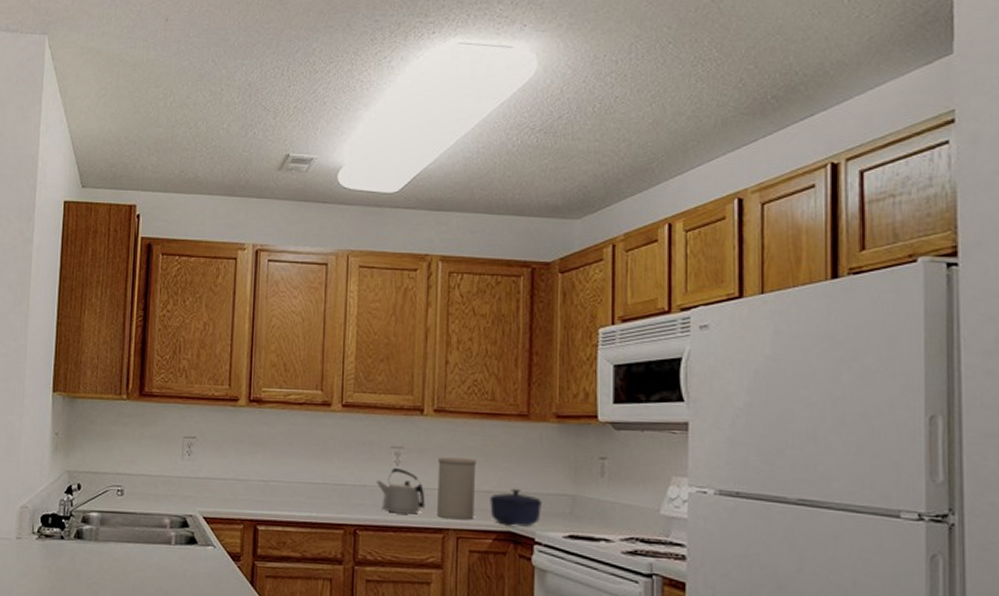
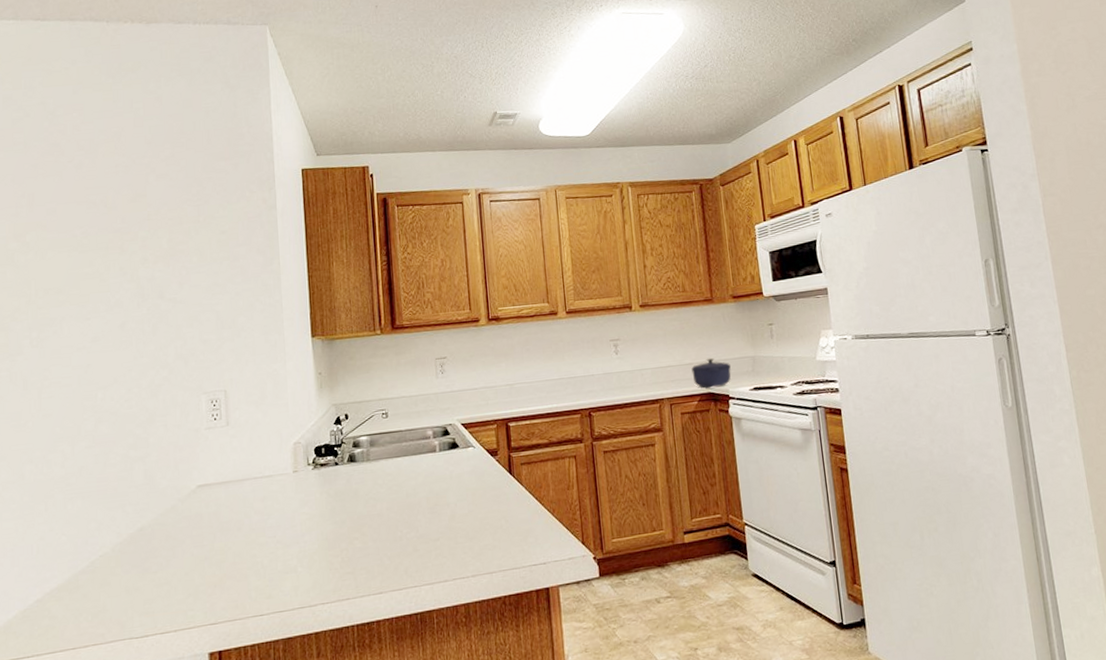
kettle: present [376,467,425,515] -> none [601,356,643,394]
canister: present [437,457,477,520] -> none [648,340,682,391]

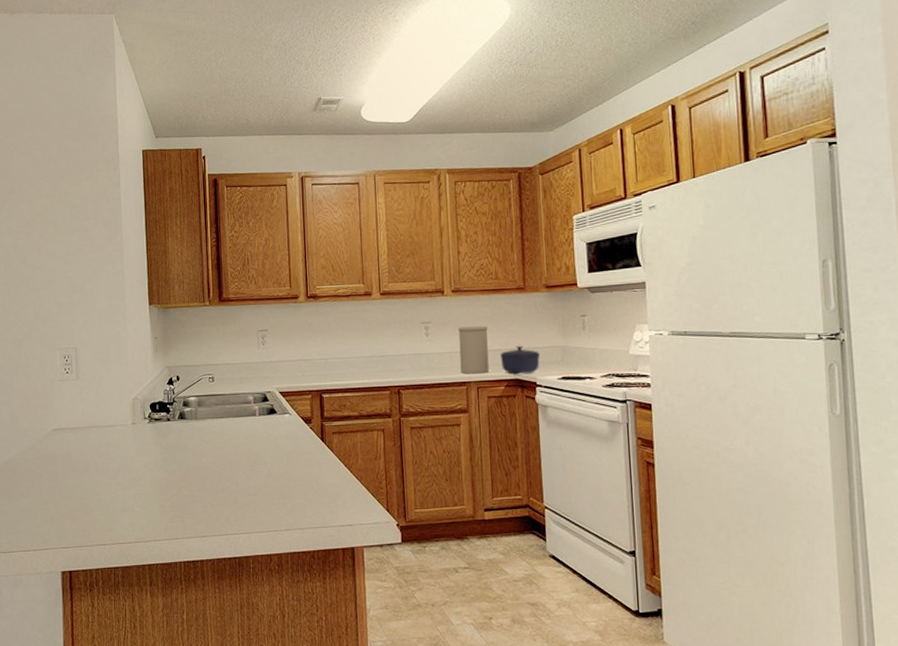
canister: none [648,340,682,391] -> present [458,326,489,374]

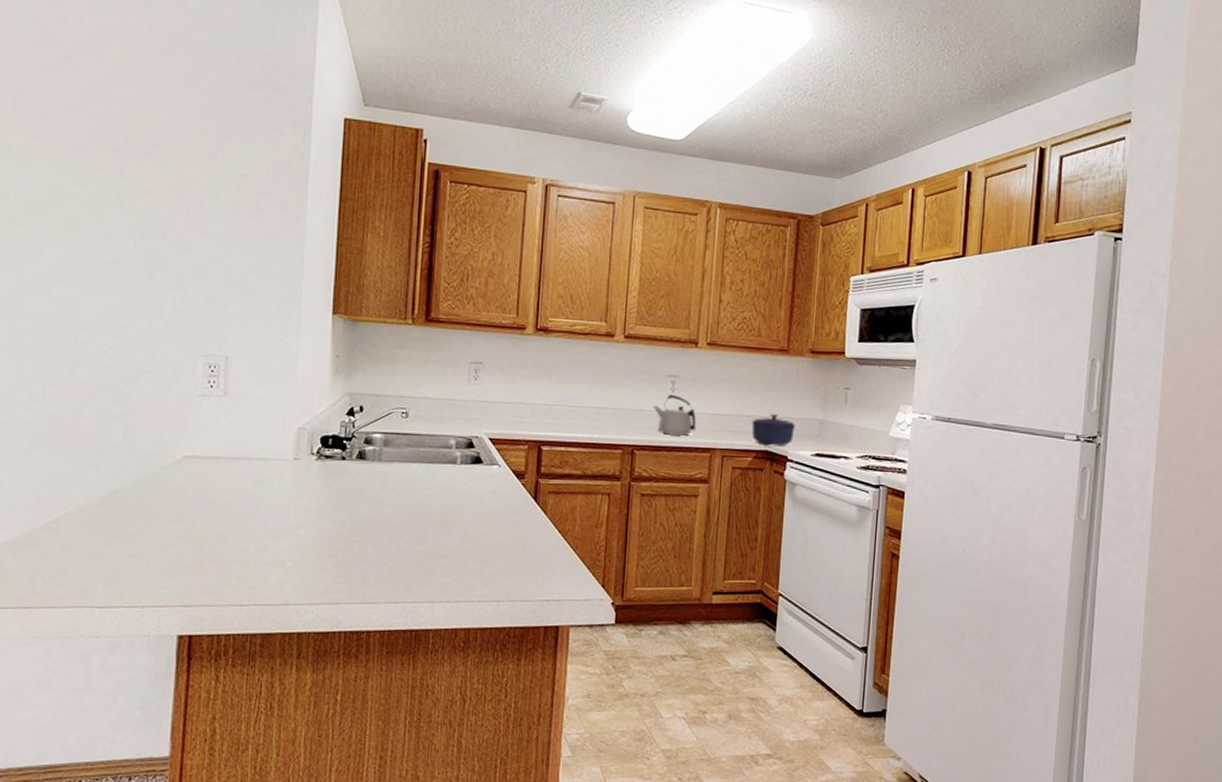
kettle: none [412,338,451,375] -> present [653,394,696,437]
canister: present [458,326,489,374] -> none [706,385,742,441]

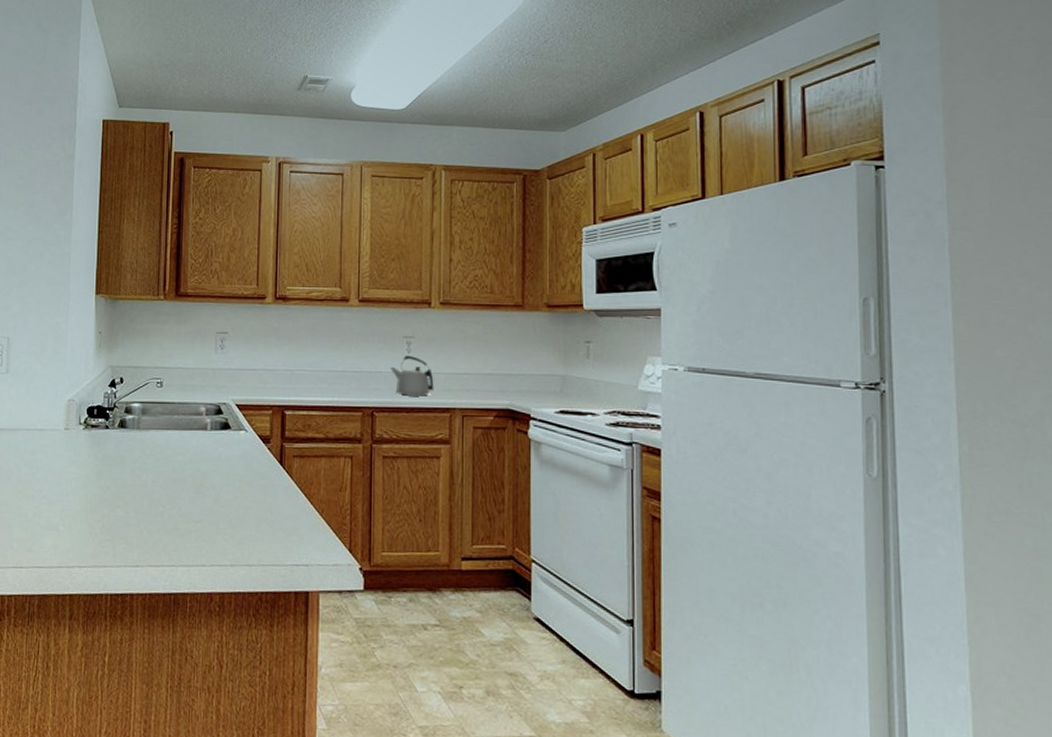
cooking pot: present [751,413,795,447] -> none [491,370,536,404]

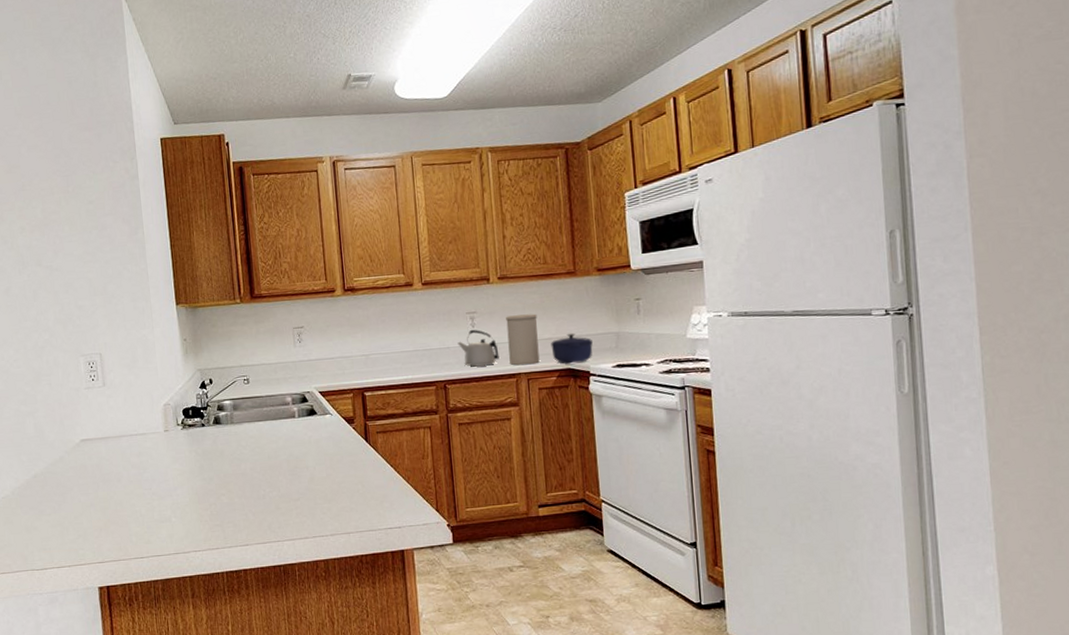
canister: none [445,345,478,400] -> present [506,313,540,365]
cooking pot: none [491,370,536,404] -> present [551,332,593,364]

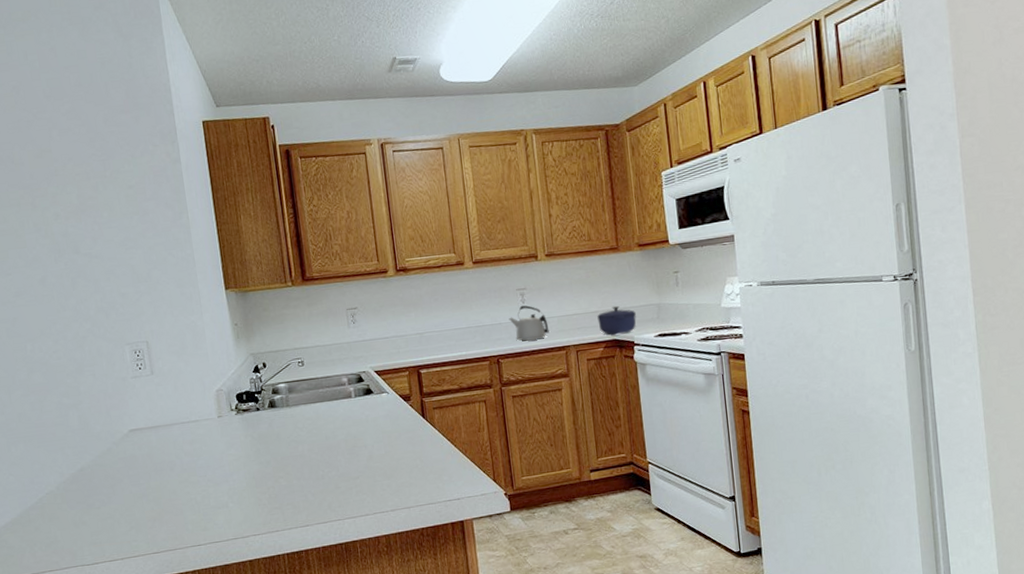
canister: present [506,313,540,365] -> none [554,288,587,338]

